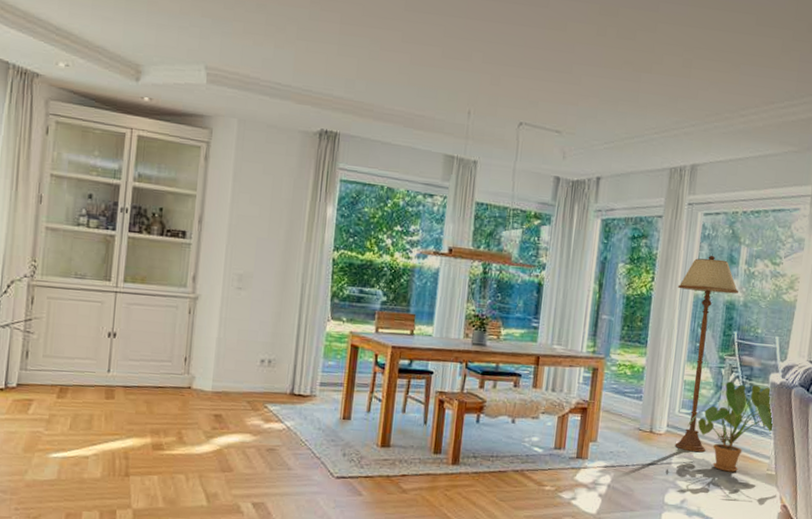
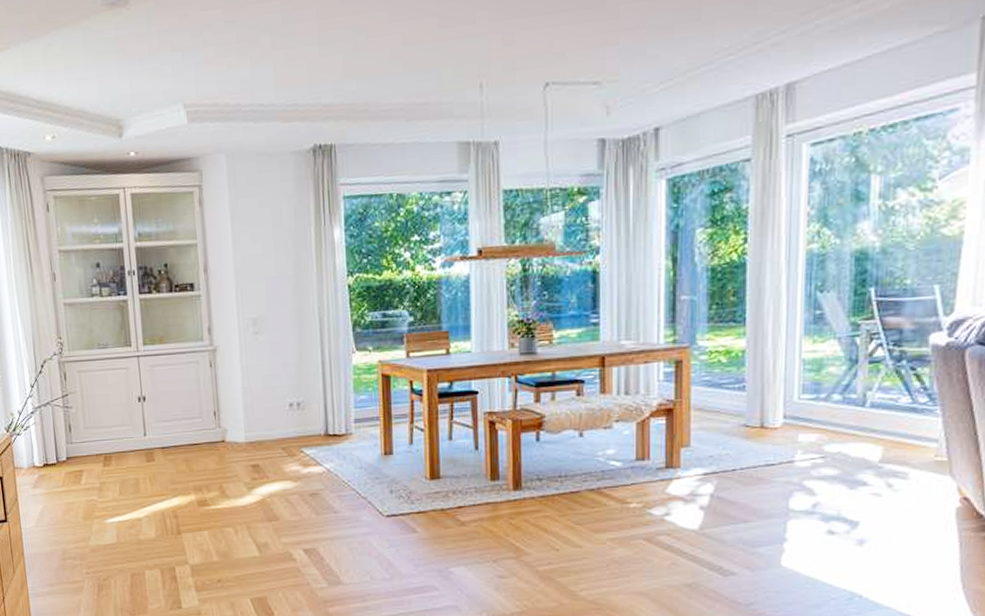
floor lamp: present [675,255,739,453] -> none [782,195,872,445]
house plant: present [687,381,773,472] -> none [813,351,940,464]

